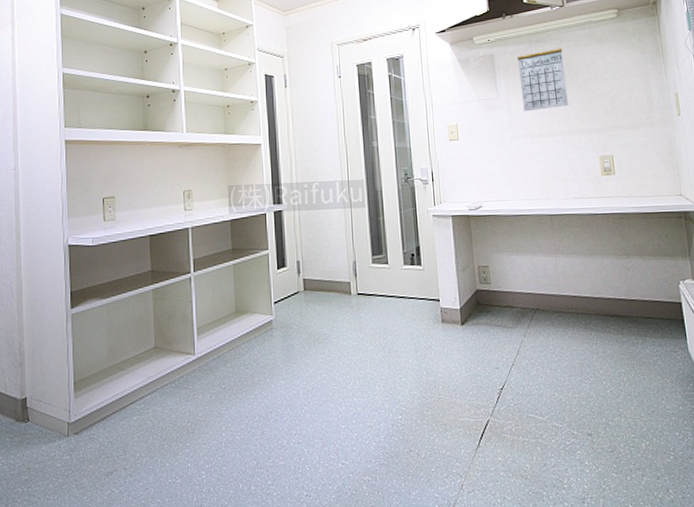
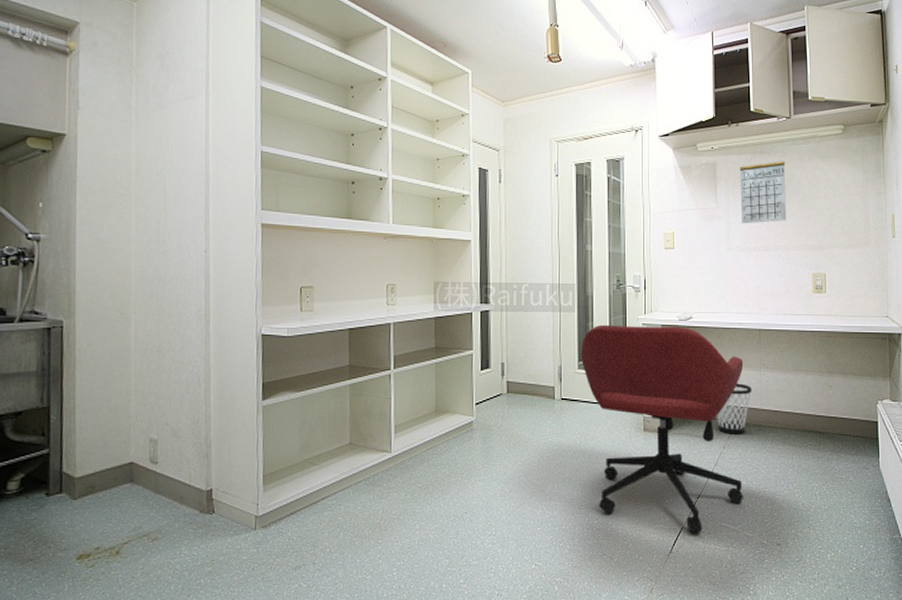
office chair: none [374,216,550,426] -> present [581,324,744,534]
wastebasket: none [514,270,548,322] -> present [717,383,752,434]

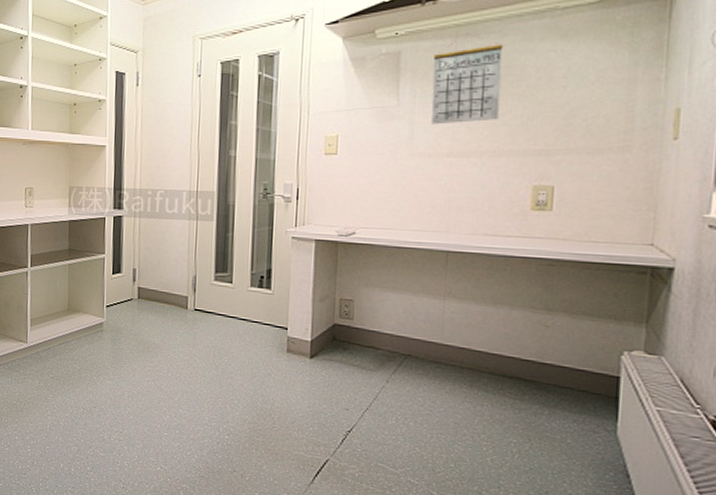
office chair: present [581,324,744,534] -> none [218,235,422,469]
wastebasket: present [717,383,752,434] -> none [380,311,430,370]

